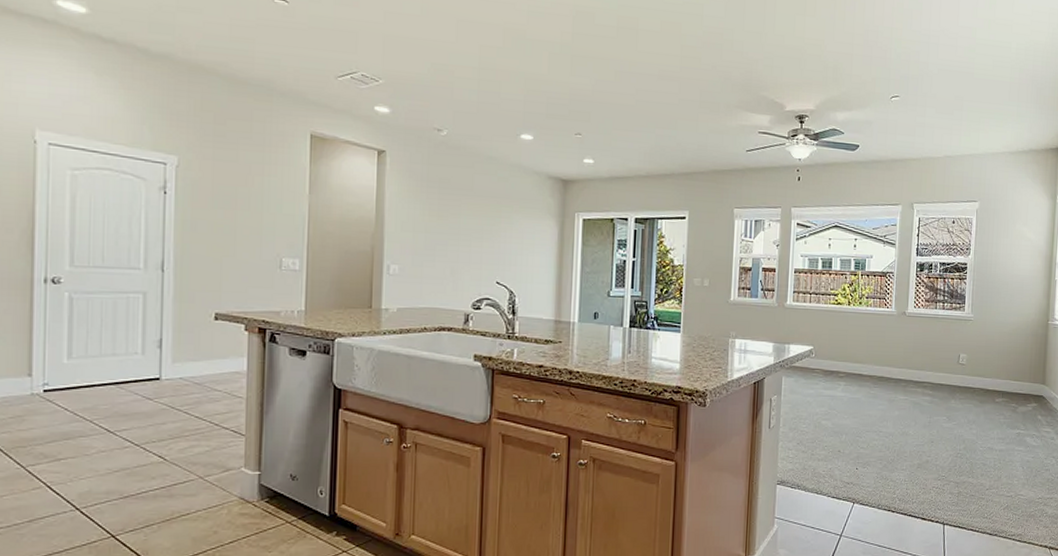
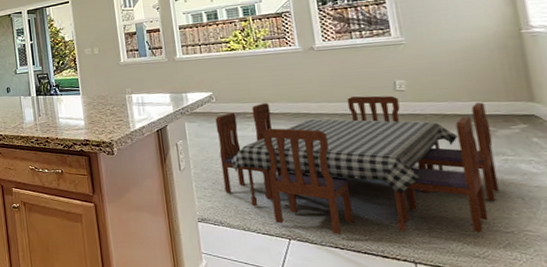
dining set: none [807,363,1015,499] -> present [215,95,499,235]

